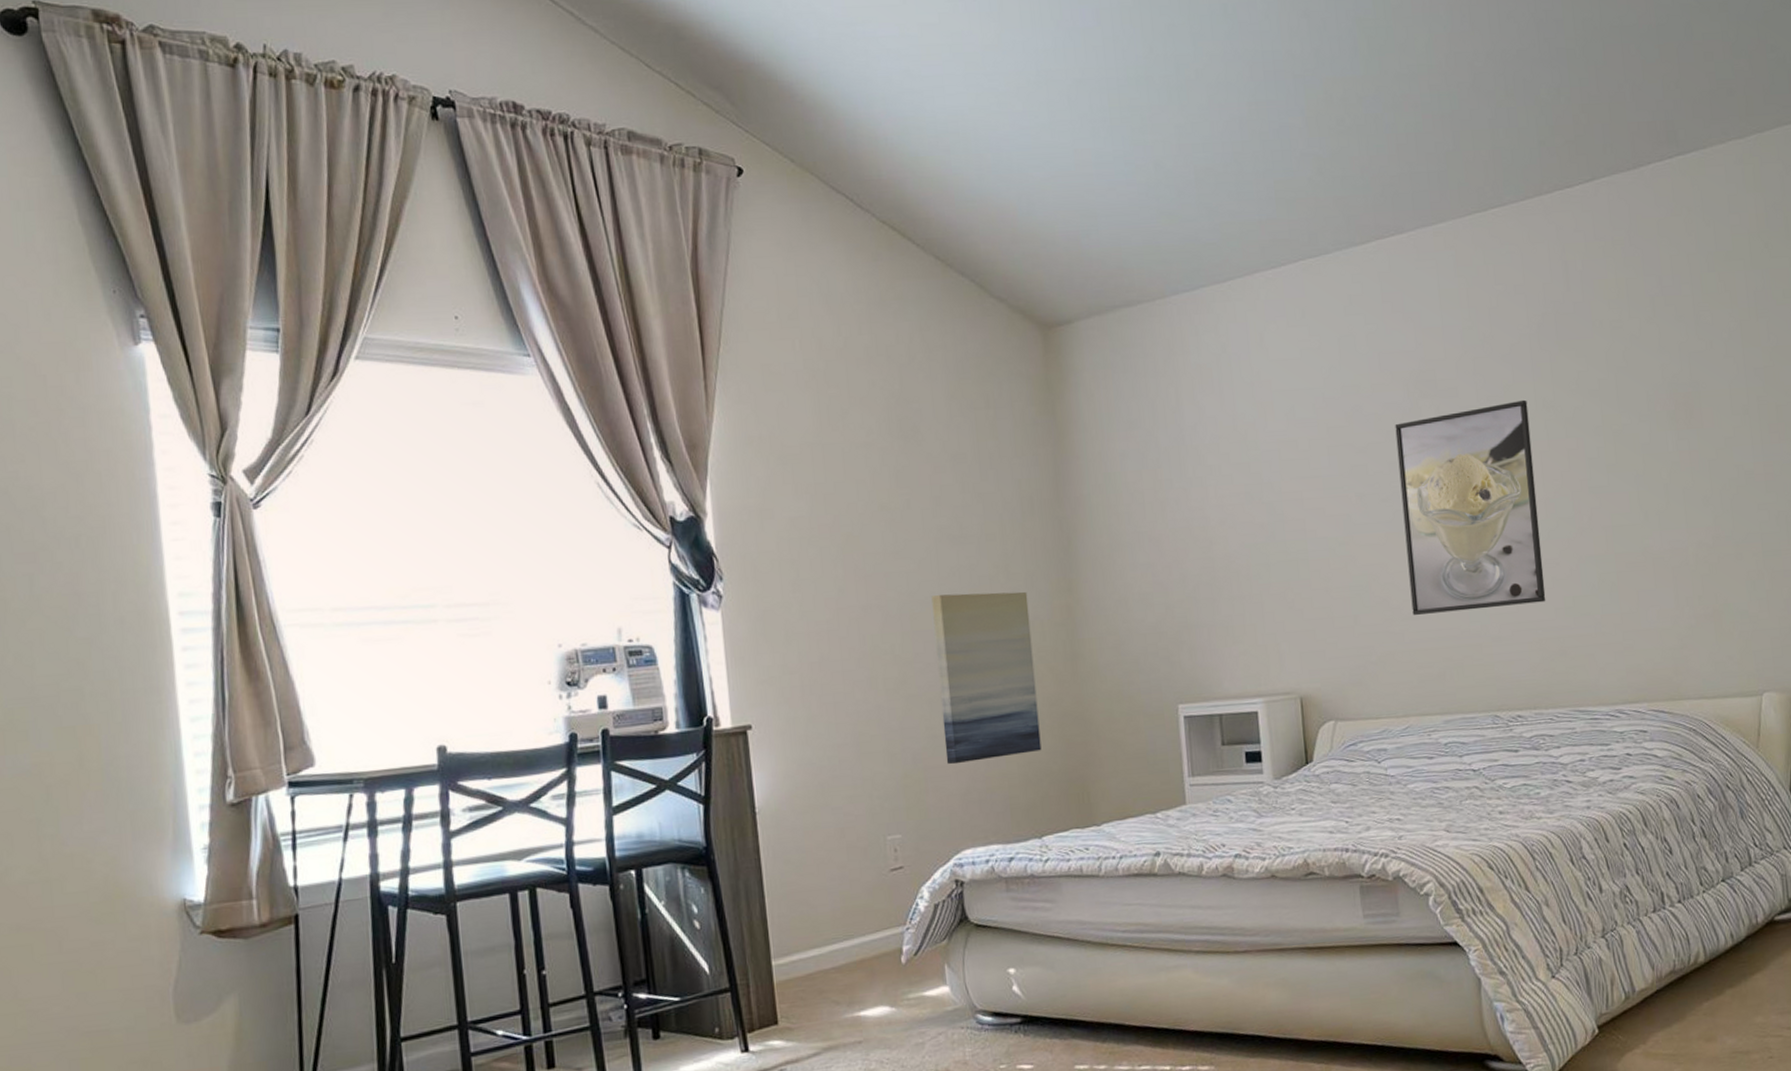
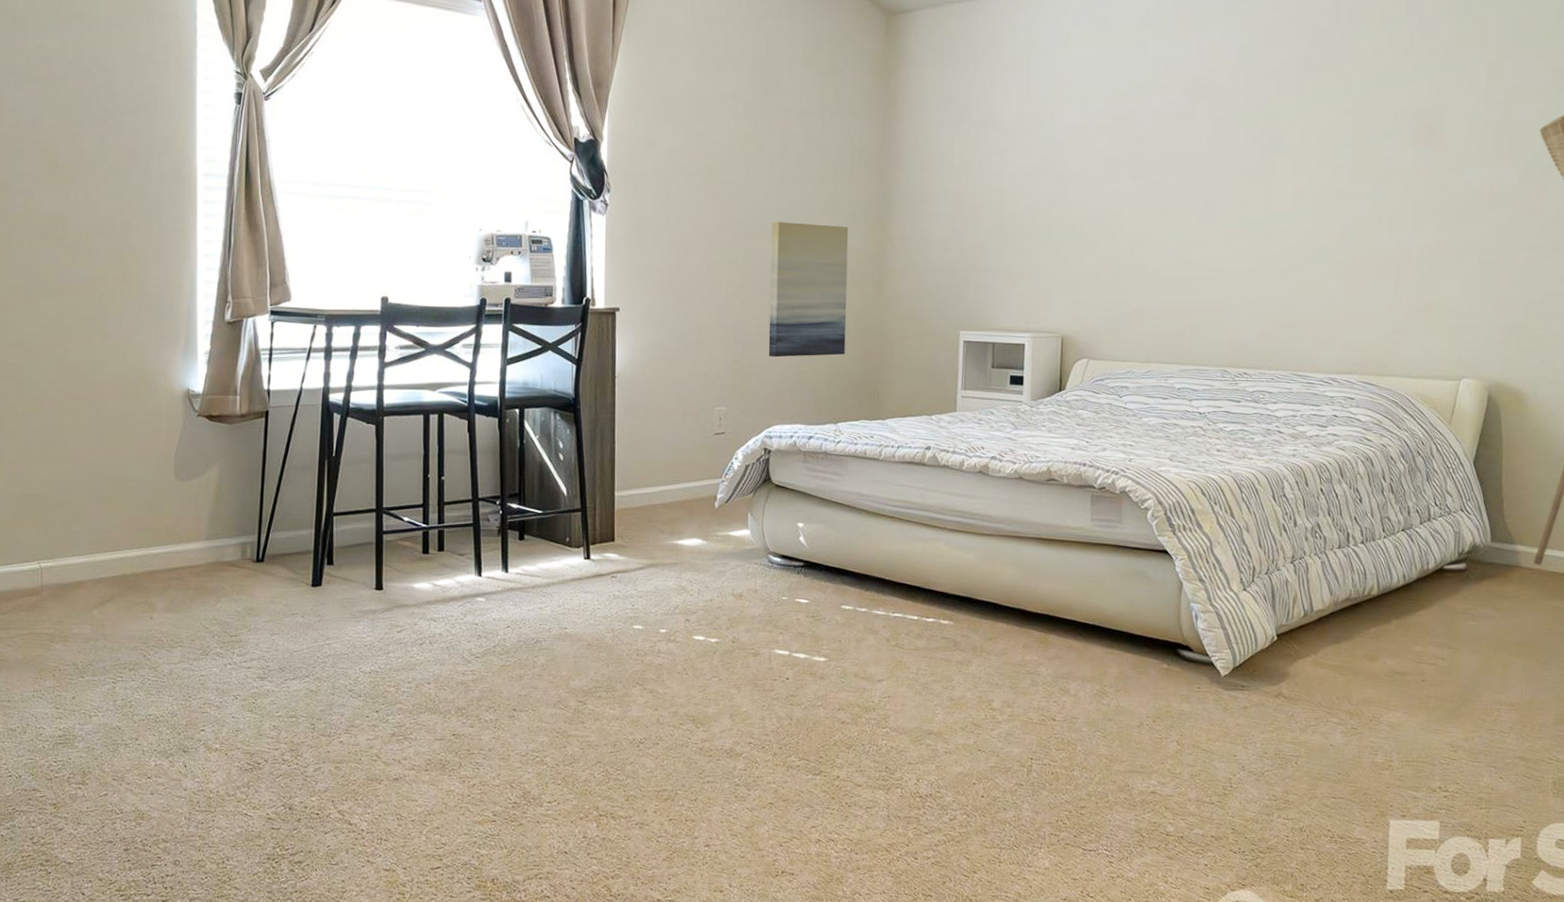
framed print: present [1395,399,1546,615] -> none [1165,110,1288,282]

